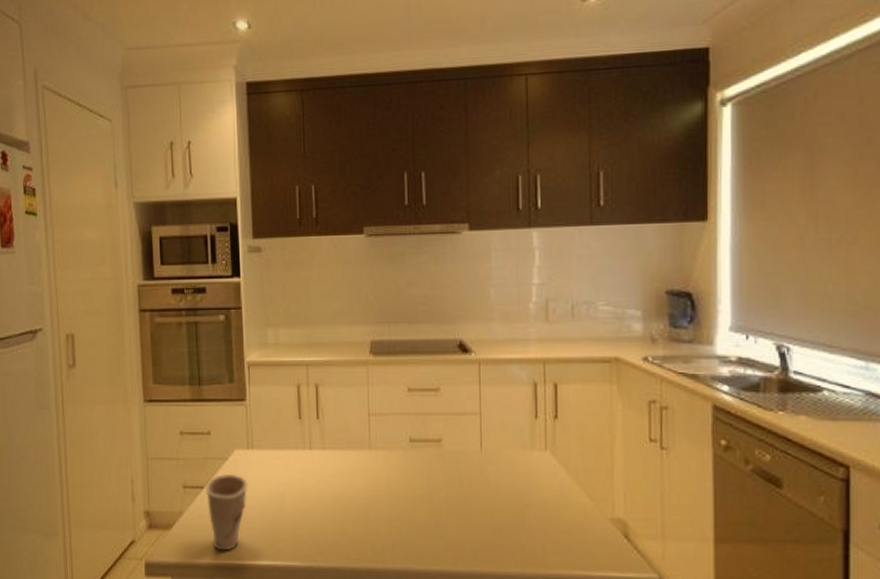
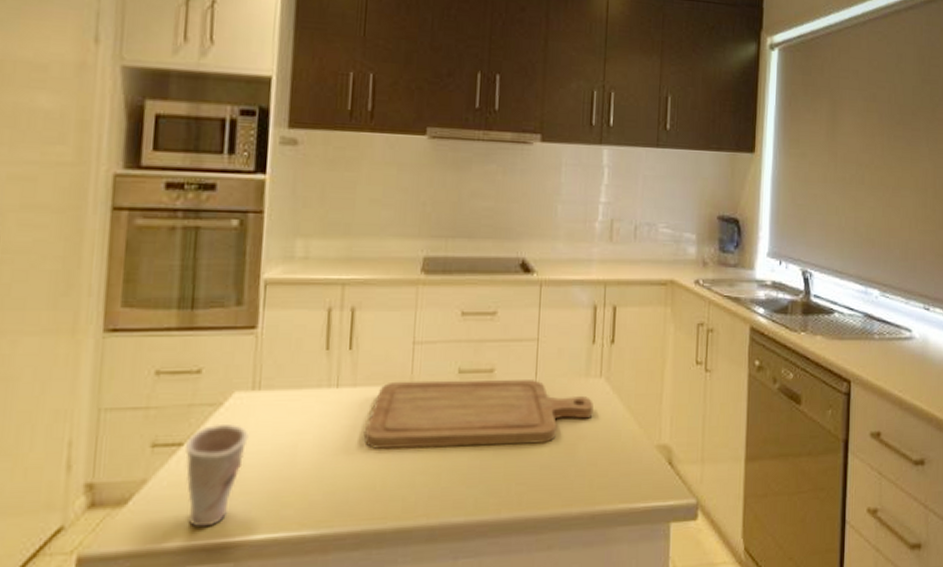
chopping board: none [334,446,540,508] -> present [363,380,594,449]

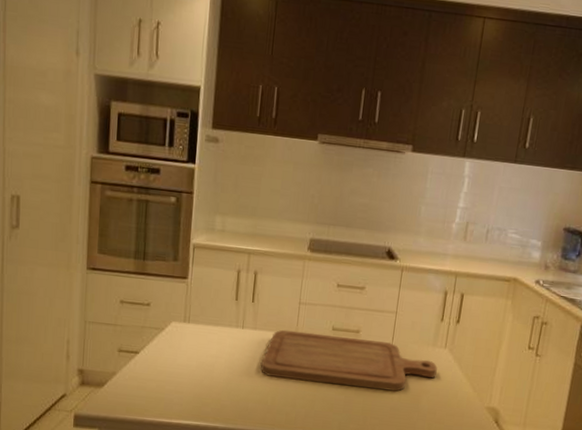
cup: present [186,423,249,528] -> none [140,342,181,410]

